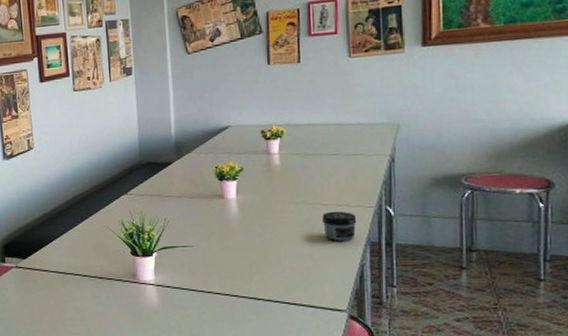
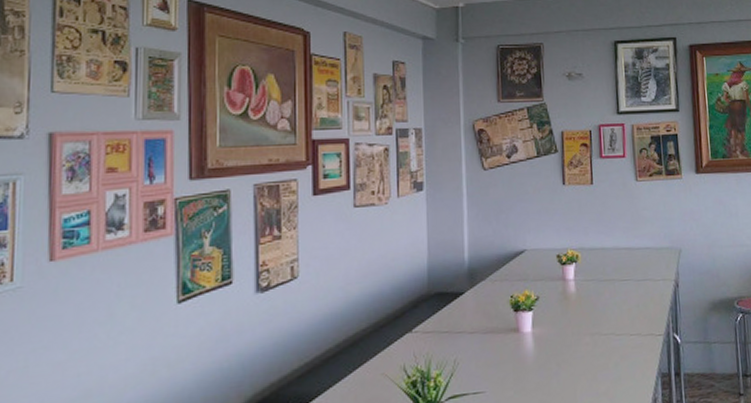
jar: present [322,211,357,242] -> none [616,341,649,375]

